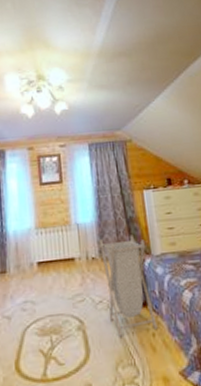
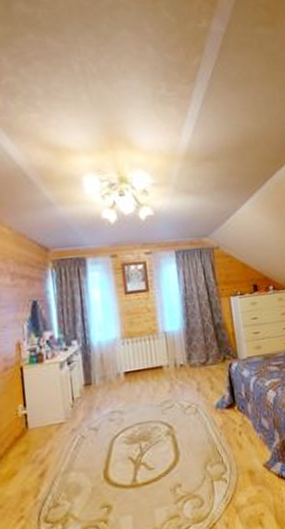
laundry hamper: present [98,235,158,337] -> none [186,340,244,438]

